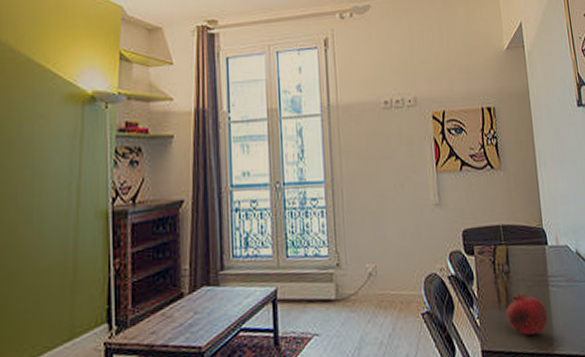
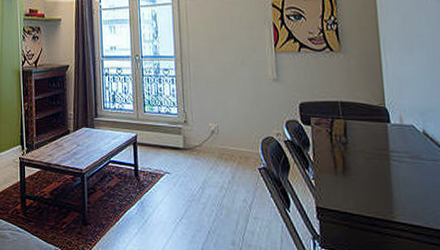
fruit: present [506,293,548,336] -> none [343,163,388,201]

